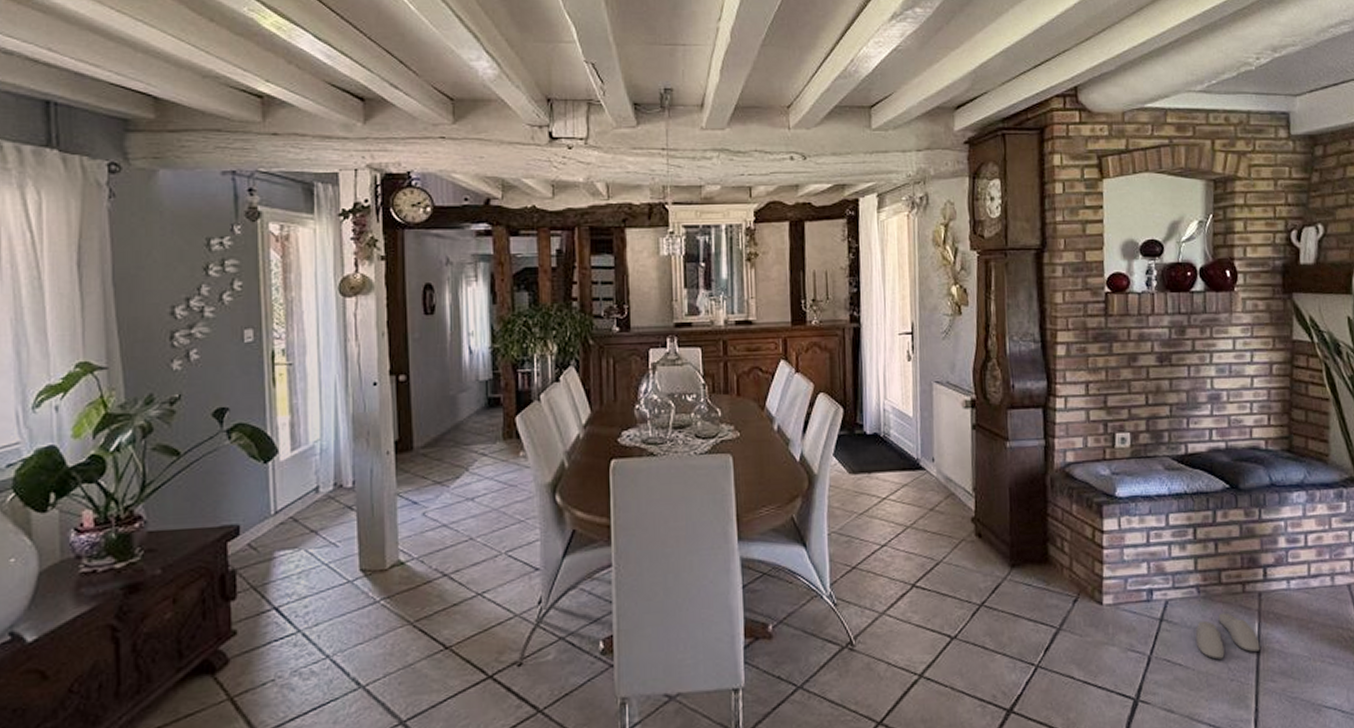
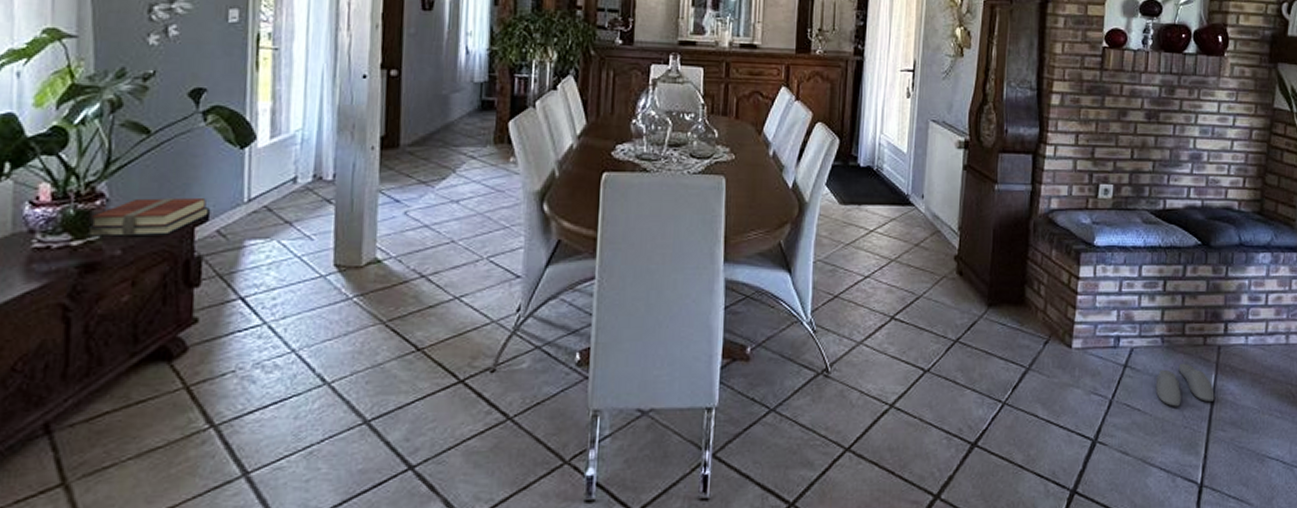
books: none [129,514,240,558] -> present [87,198,210,237]

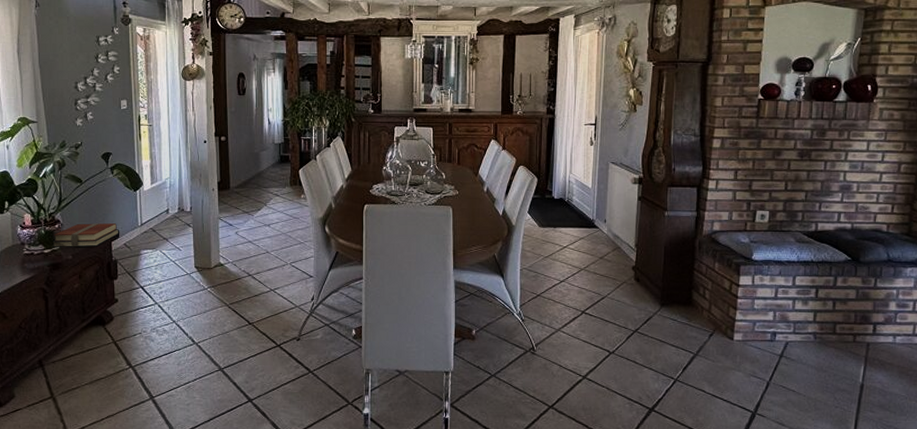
slippers: present [1155,363,1215,407] -> none [808,356,864,390]

